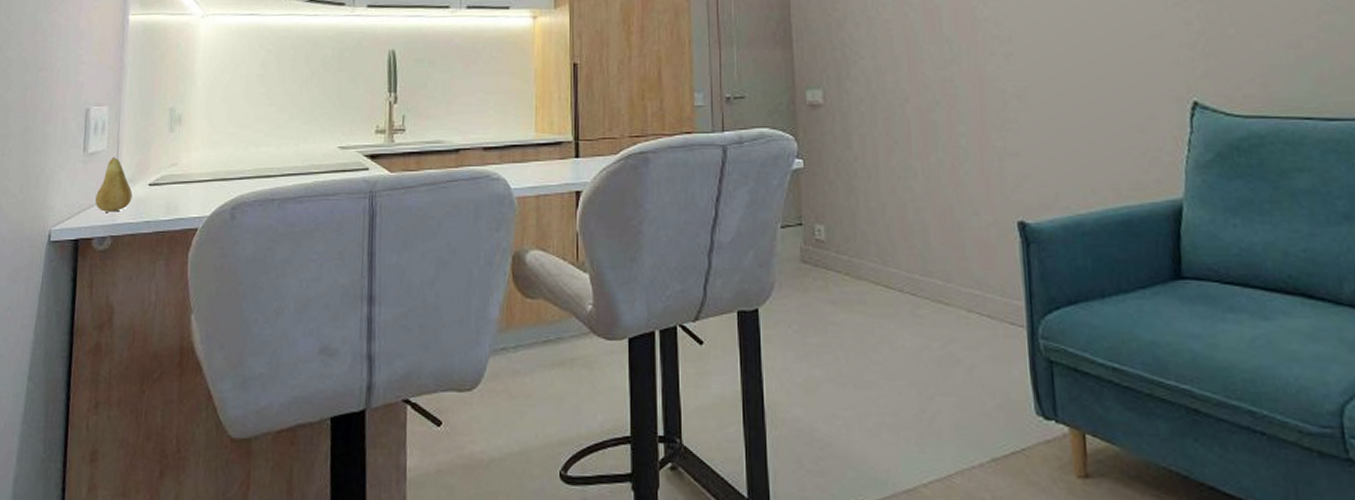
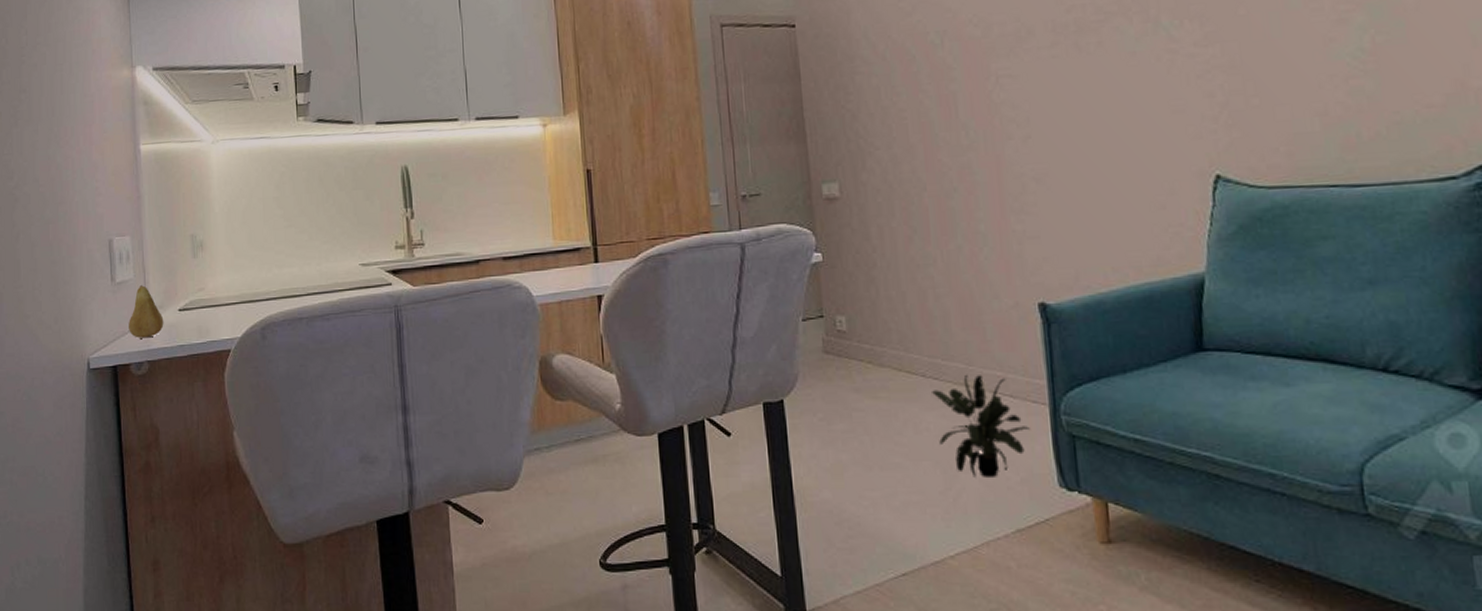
potted plant: none [909,291,1007,401] -> present [932,374,1030,477]

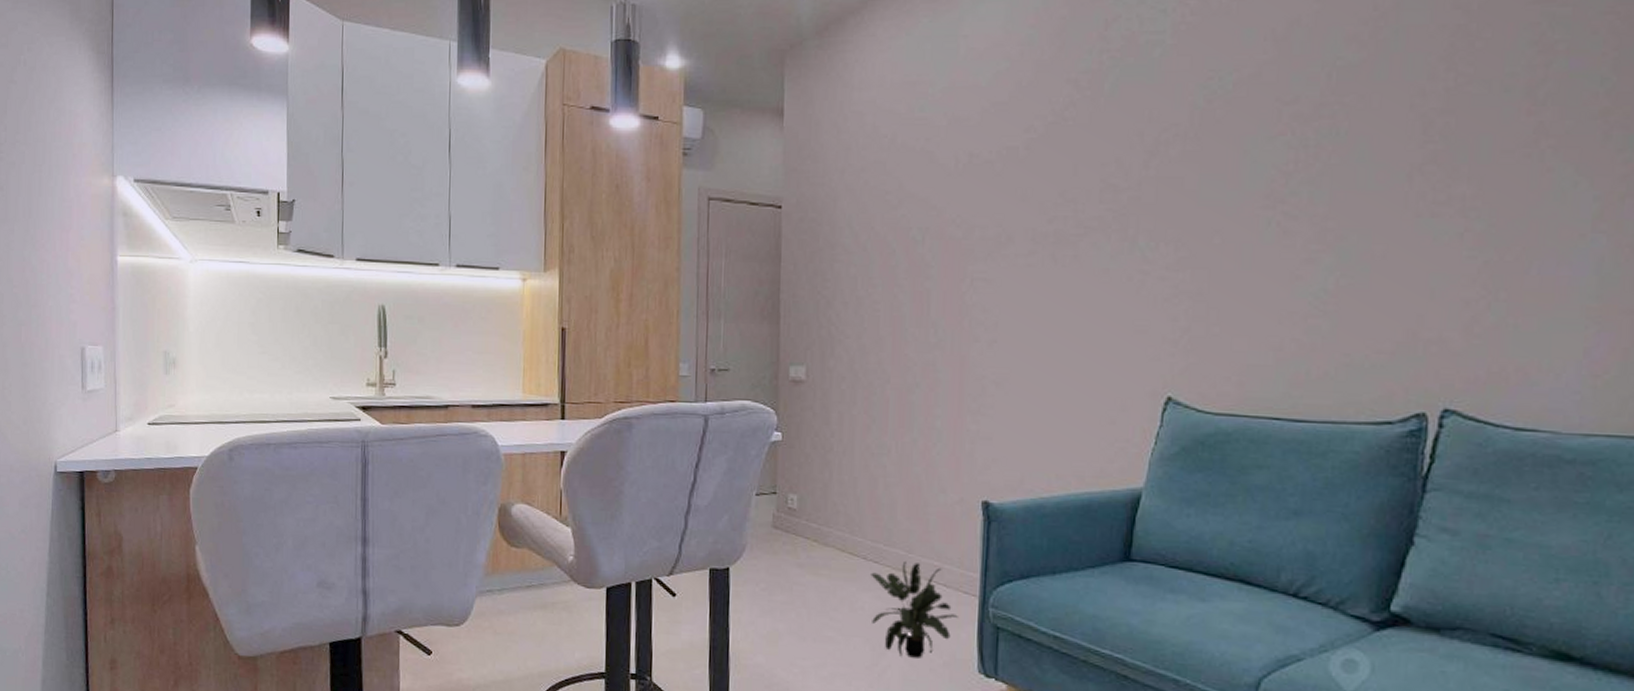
fruit: present [129,285,164,338] -> none [97,396,133,448]

